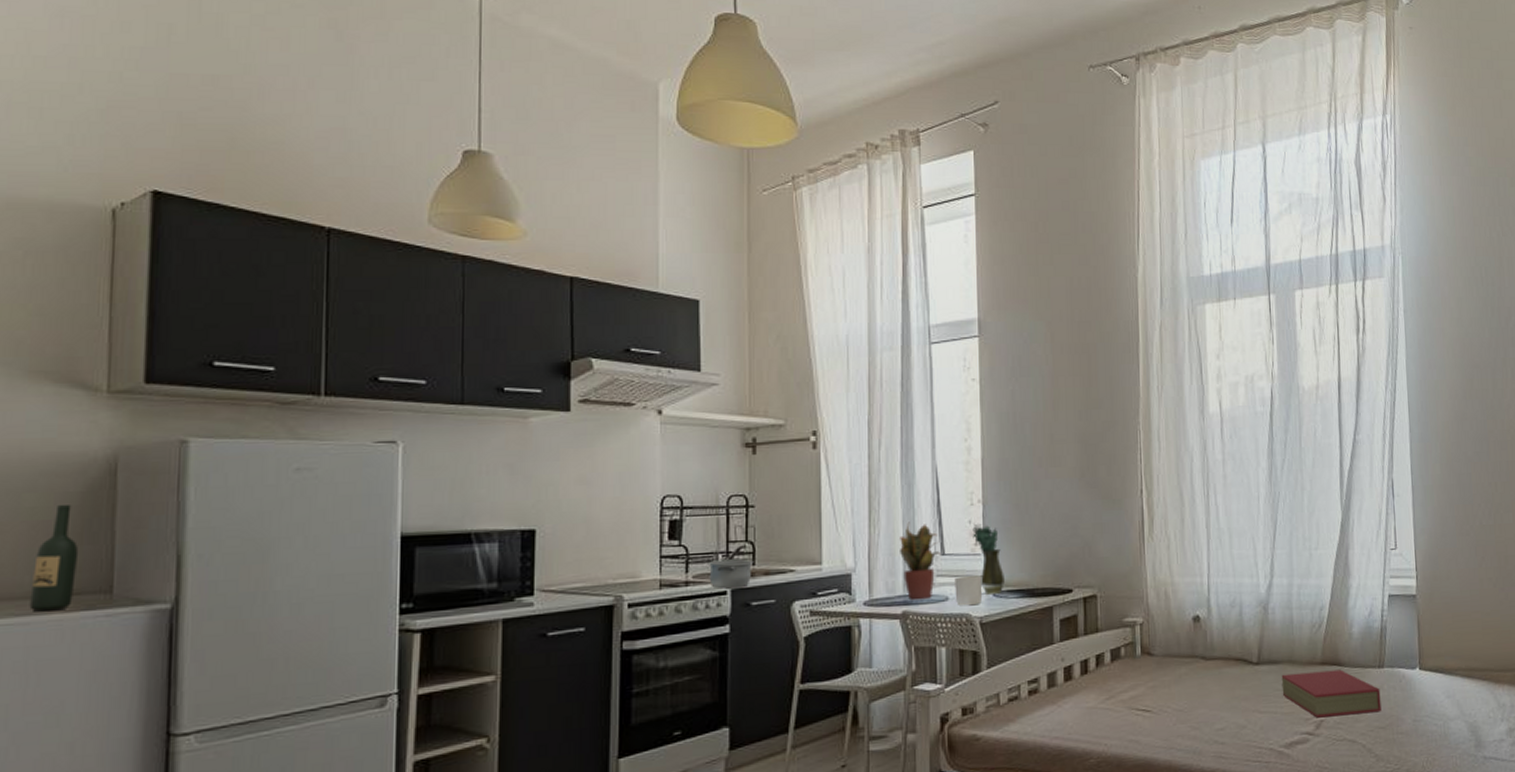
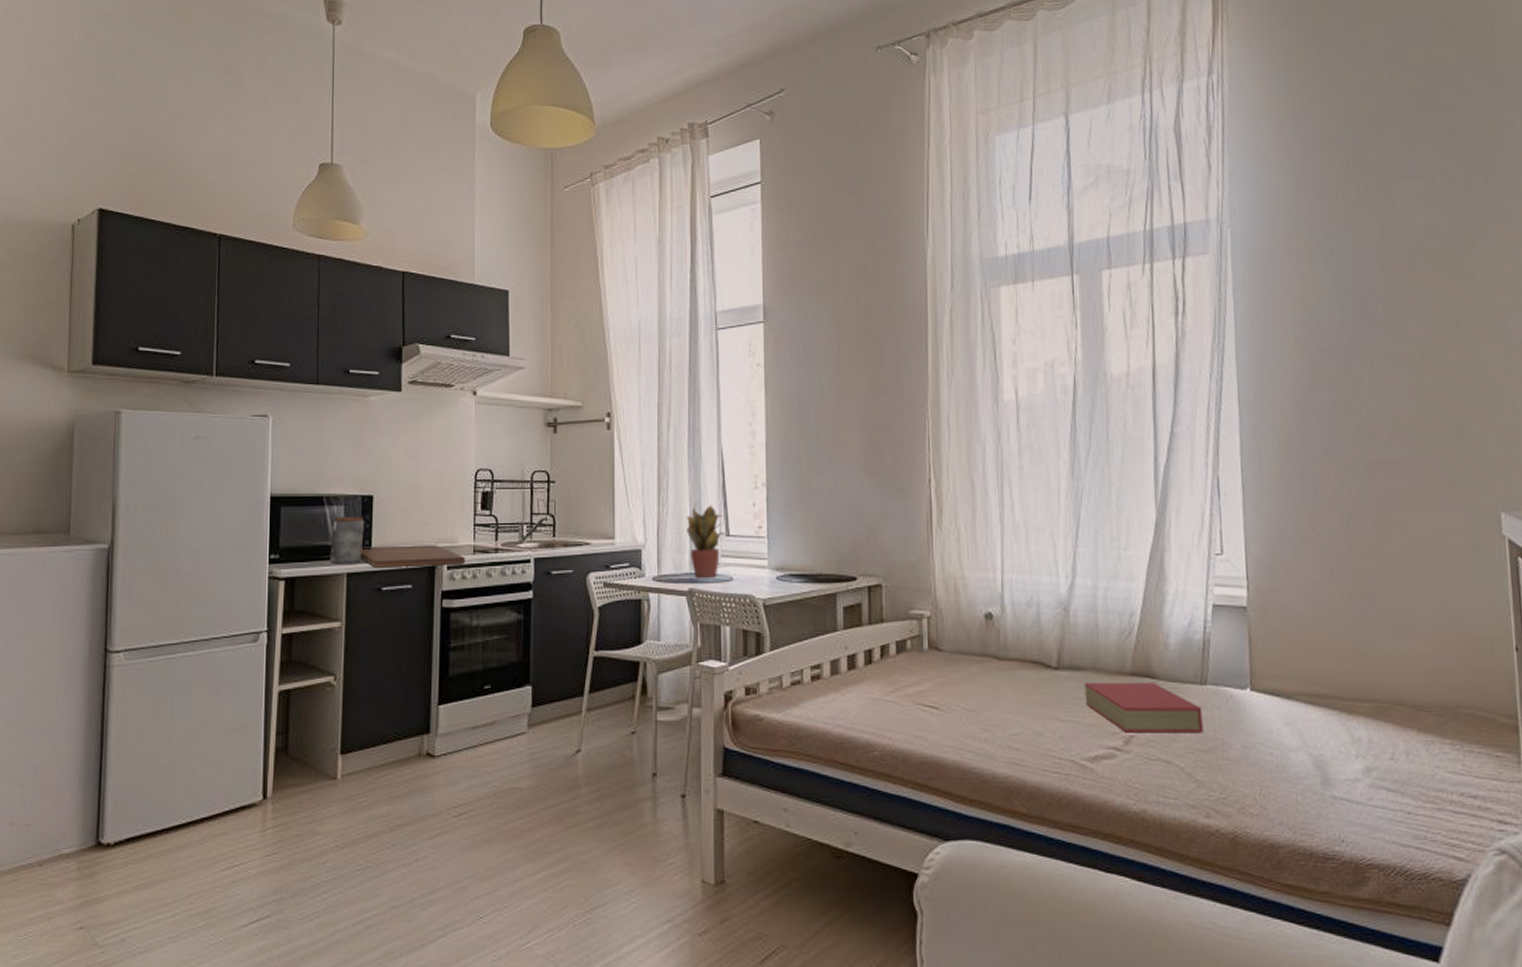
wine bottle: present [29,504,79,612] -> none [16,460,49,545]
jar: none [480,555,524,611] -> present [329,517,364,565]
cutting board: none [518,581,650,611] -> present [359,545,465,568]
cooking pot: present [709,559,754,589] -> none [515,530,554,557]
mug: present [954,576,983,607] -> none [739,558,766,587]
vase: present [972,523,1005,595] -> none [757,506,788,577]

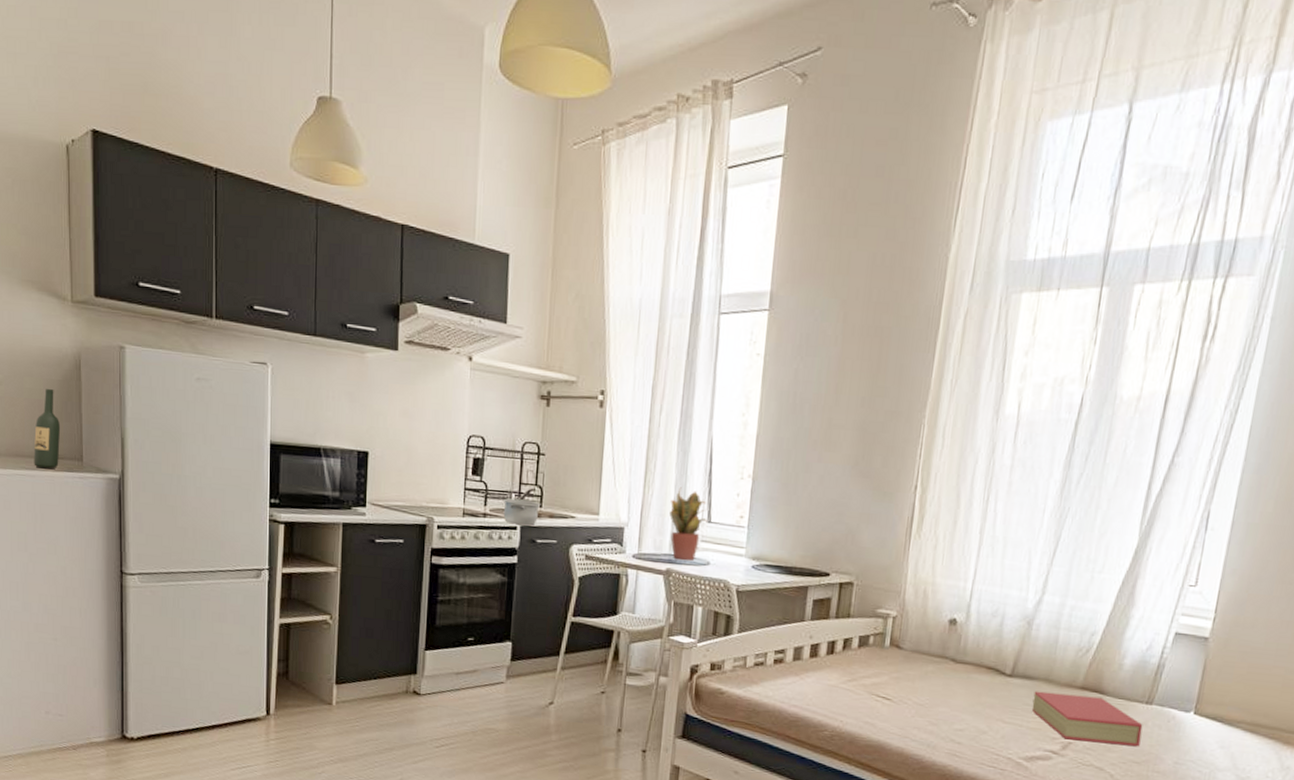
wine bottle: none [16,460,49,545] -> present [33,388,61,469]
jar: present [329,517,364,565] -> none [326,469,359,516]
cutting board: present [359,545,465,568] -> none [354,499,455,526]
cooking pot: none [515,530,554,557] -> present [503,498,541,526]

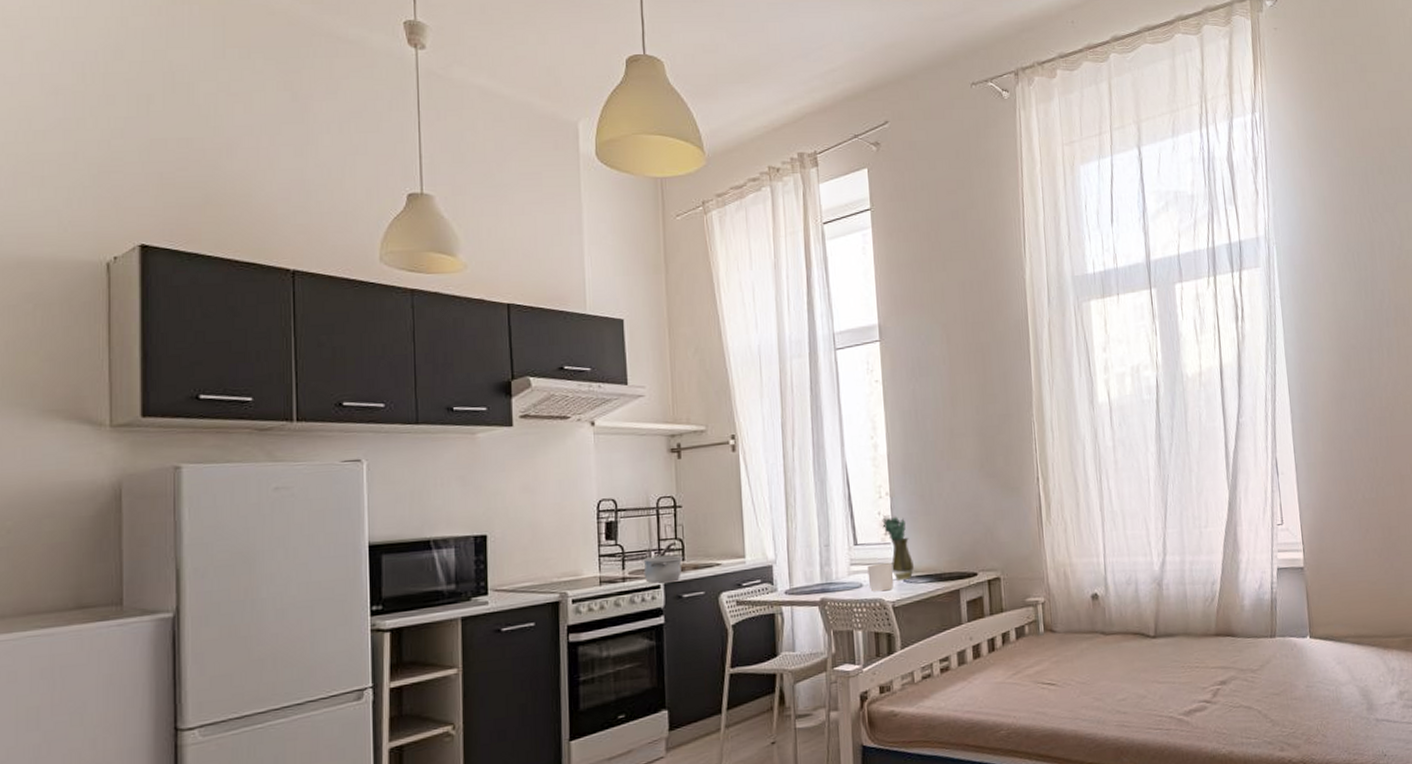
wine bottle: present [33,388,61,469] -> none [53,527,93,624]
potted plant: present [669,487,707,562] -> none [815,515,854,588]
mug: none [716,545,744,574] -> present [867,563,894,592]
vase: none [739,496,765,567] -> present [882,514,914,580]
book: present [1031,691,1143,747] -> none [1177,640,1275,687]

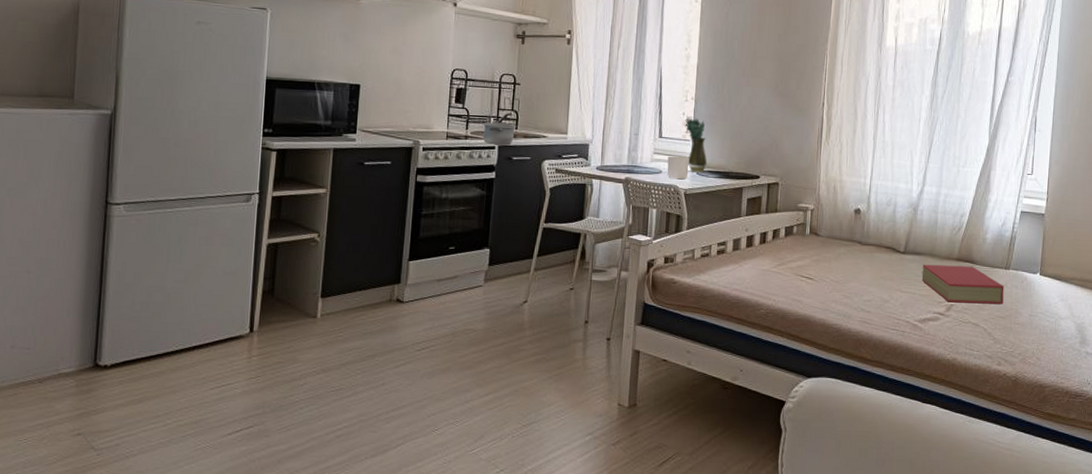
book: none [1177,640,1275,687] -> present [921,264,1004,305]

